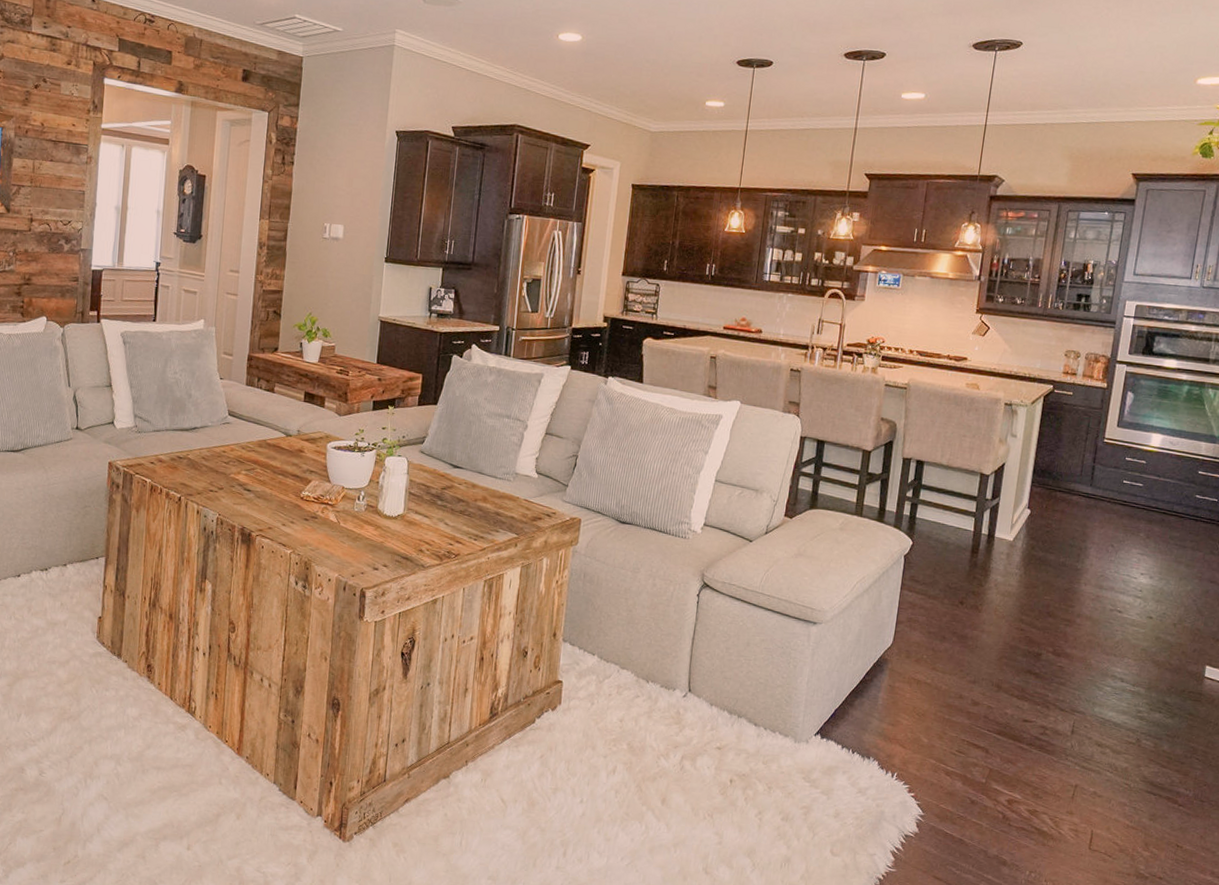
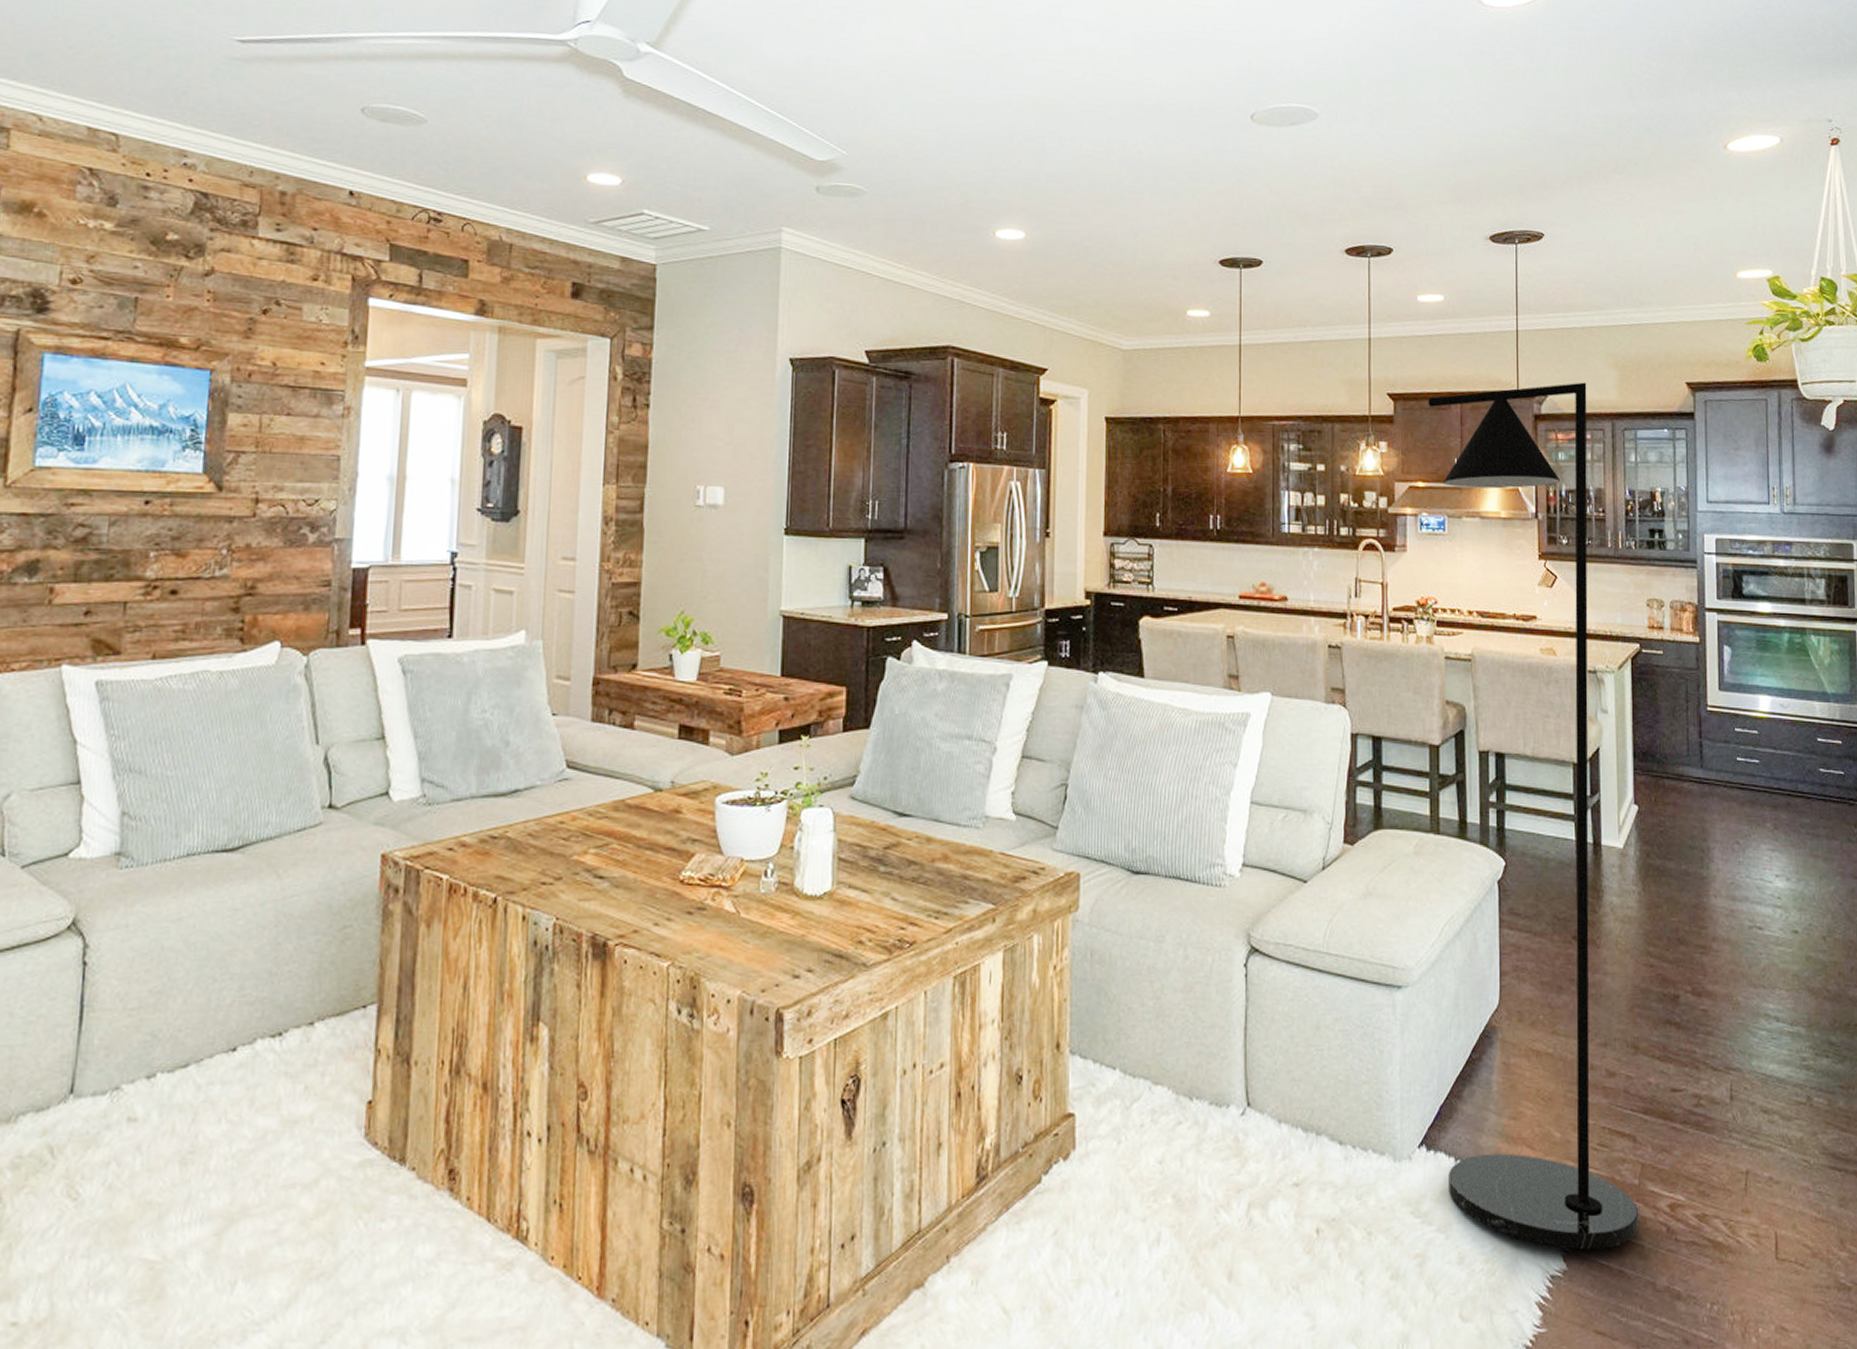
floor lamp: none [834,170,1041,823] -> present [1428,382,1639,1250]

